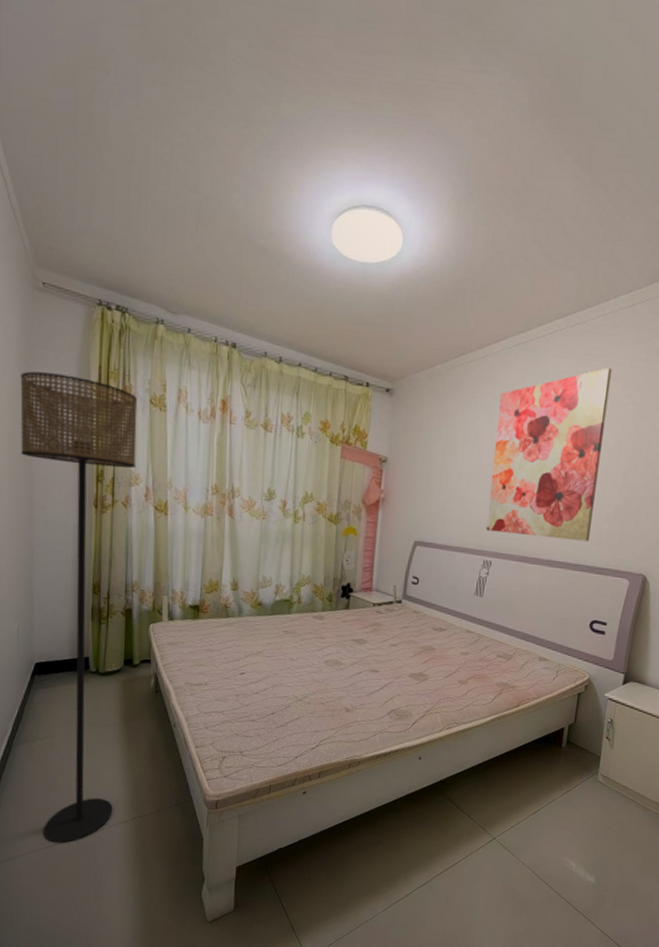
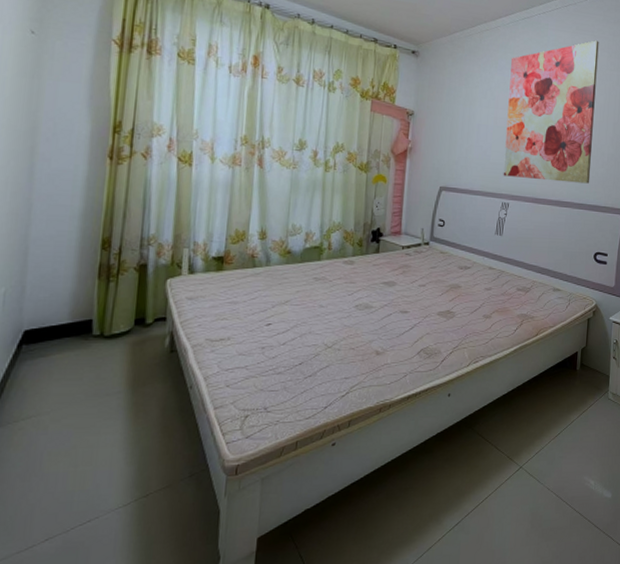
floor lamp: present [20,371,138,843] -> none [18,20,165,544]

